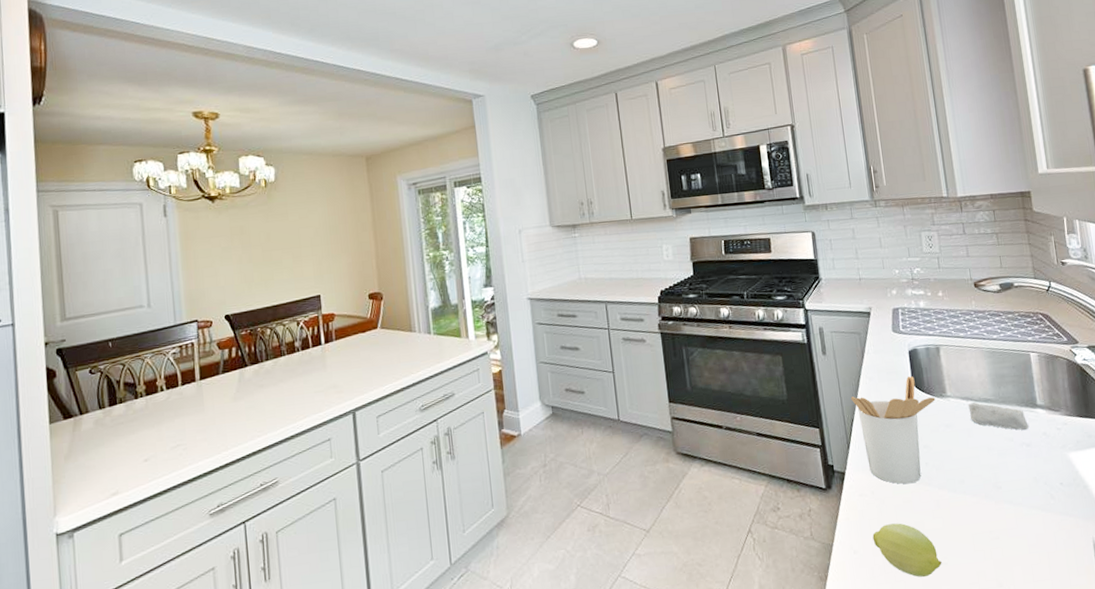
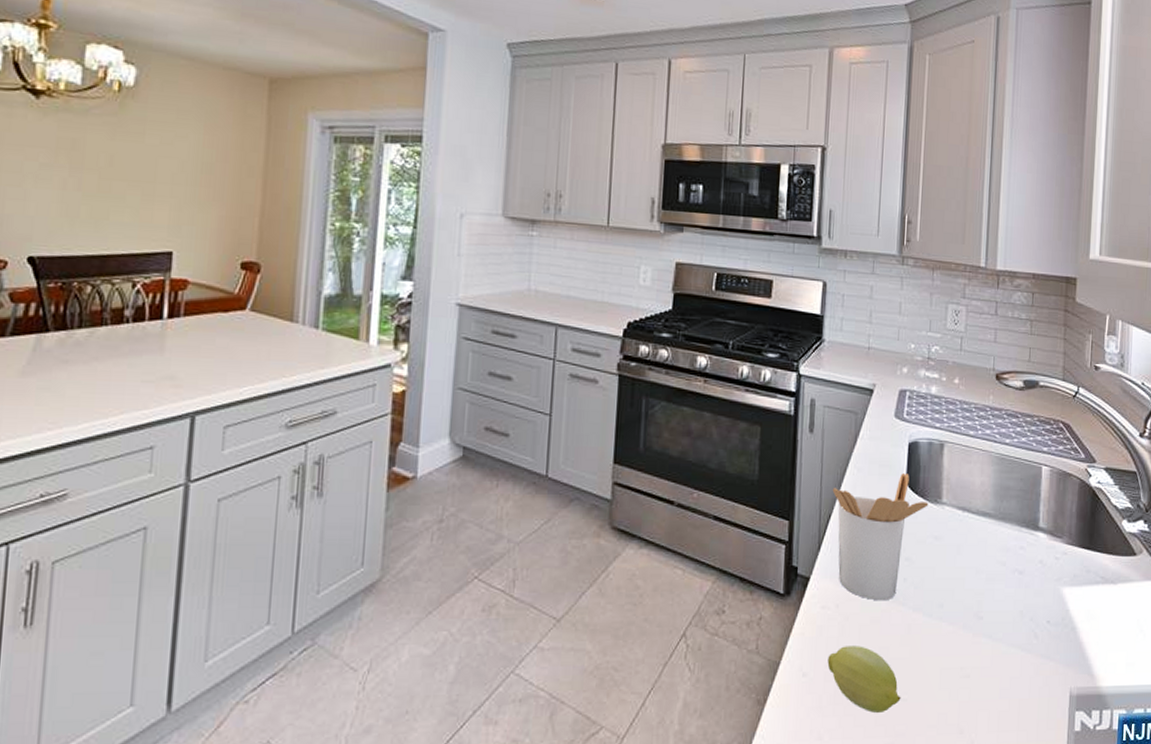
soap bar: present [968,402,1029,431] -> none [963,514,1025,555]

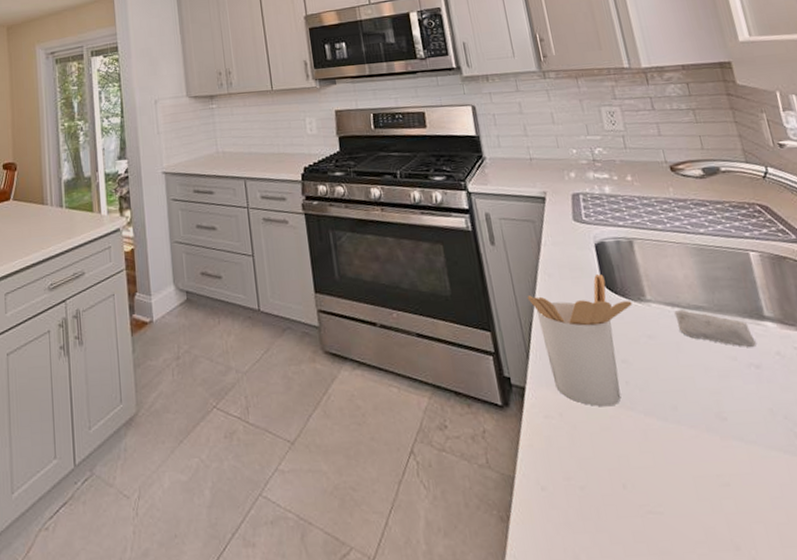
fruit: present [827,646,901,713] -> none [563,455,656,528]
soap bar: none [963,514,1025,555] -> present [674,309,756,348]

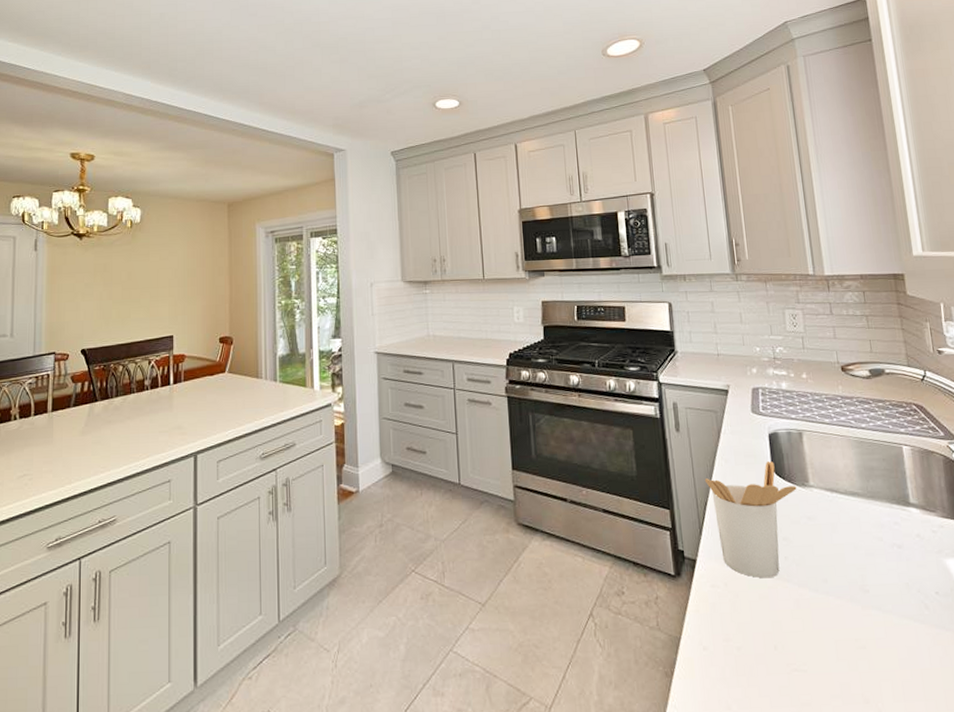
soap bar: present [674,309,756,348] -> none [832,494,900,530]

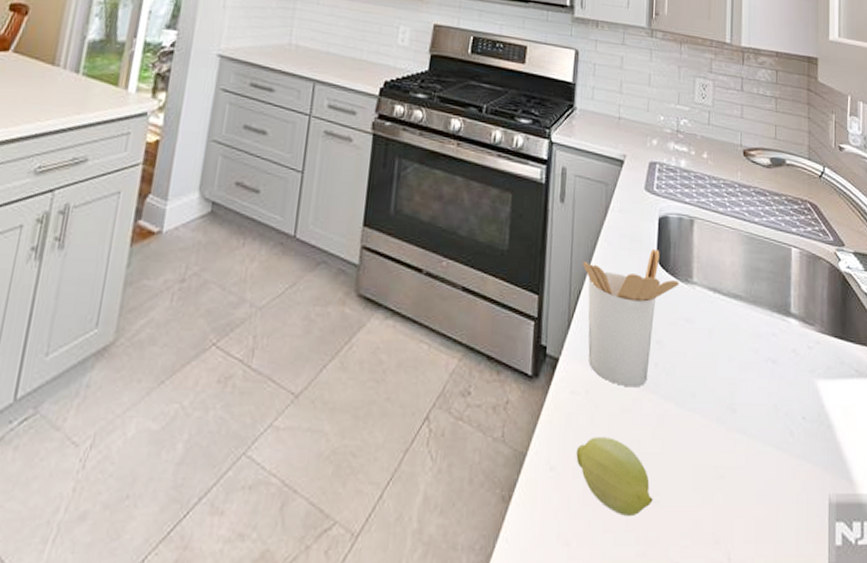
fruit: none [724,620,801,683] -> present [576,437,653,516]

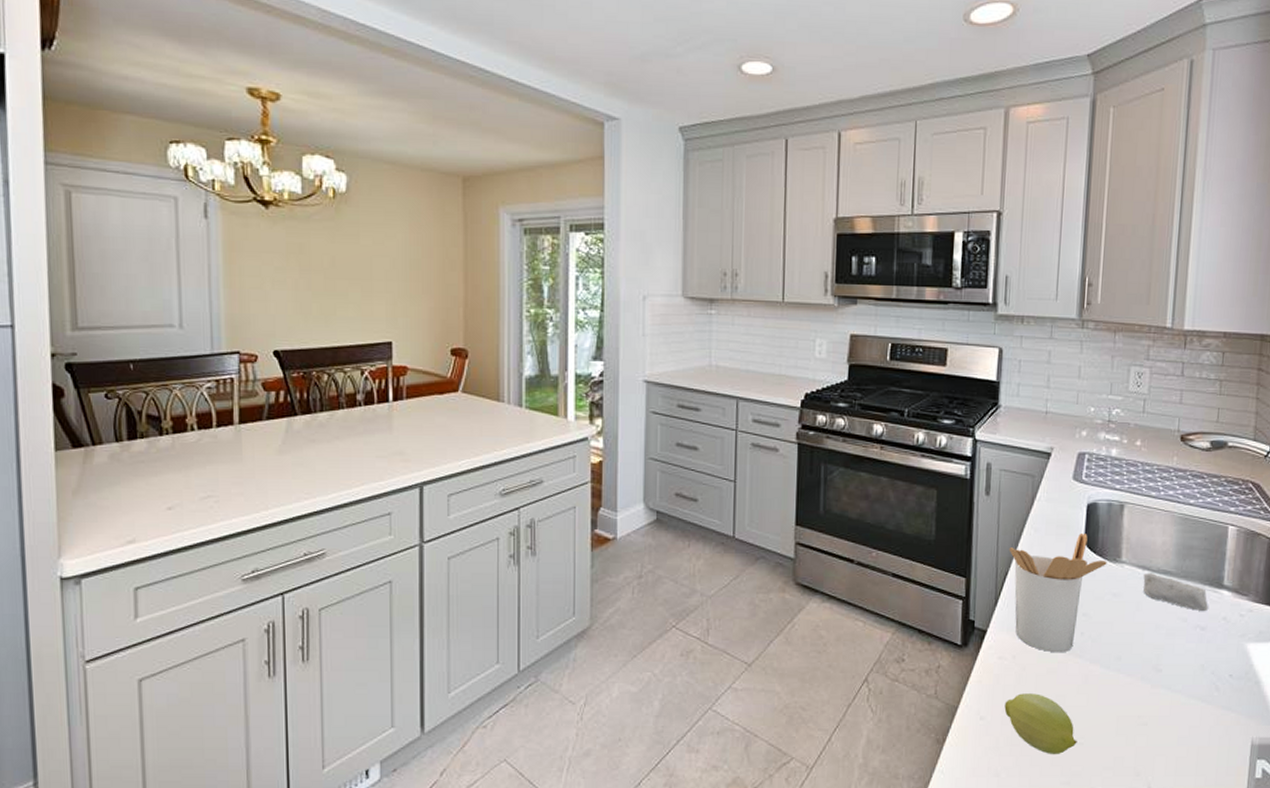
soap bar: none [714,295,778,343] -> present [1143,572,1208,612]

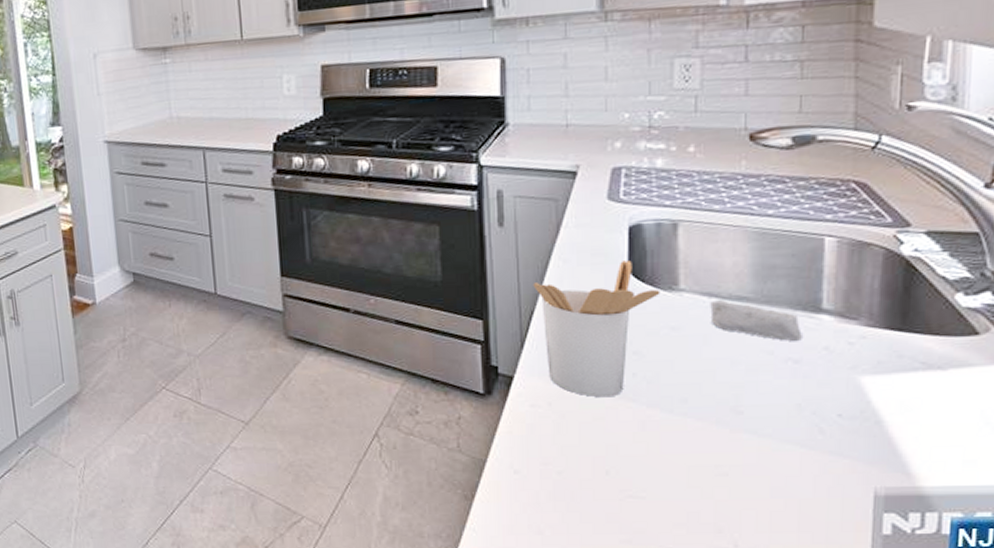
fruit: present [1004,693,1077,754] -> none [542,443,637,510]

